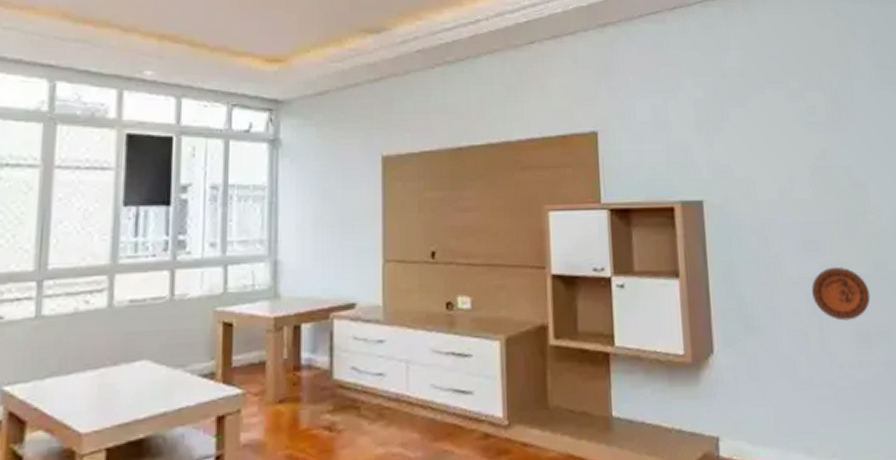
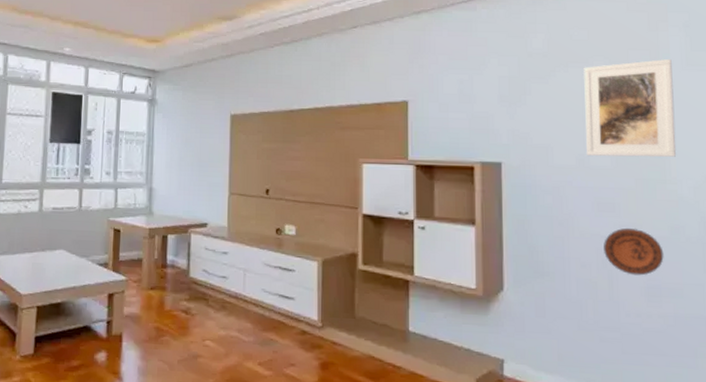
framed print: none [779,77,874,187] -> present [584,58,677,157]

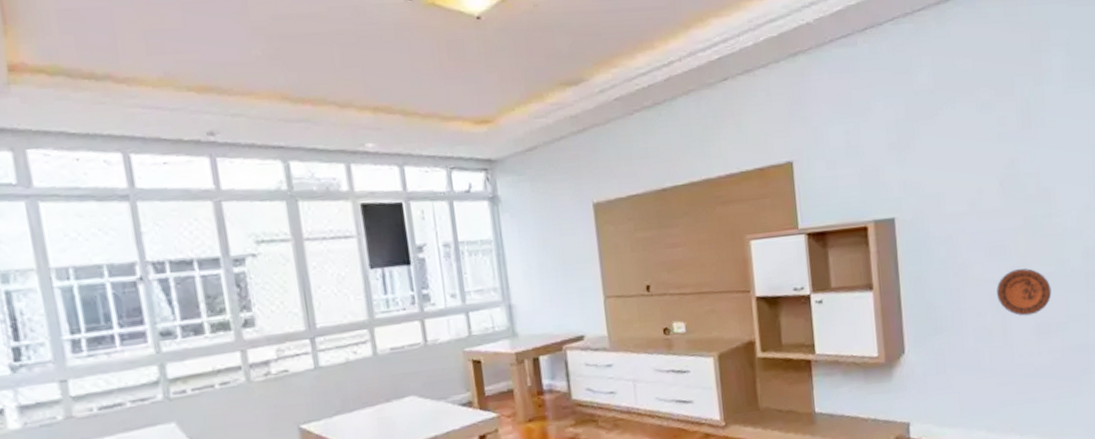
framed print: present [584,58,677,157] -> none [970,82,1061,198]

